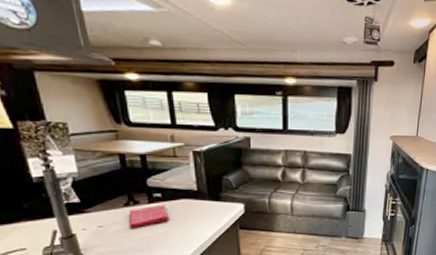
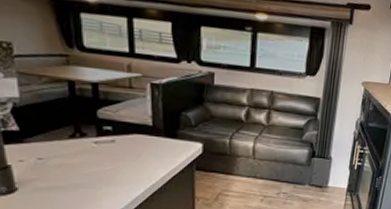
dish towel: present [128,205,170,229] -> none [73,139,119,164]

